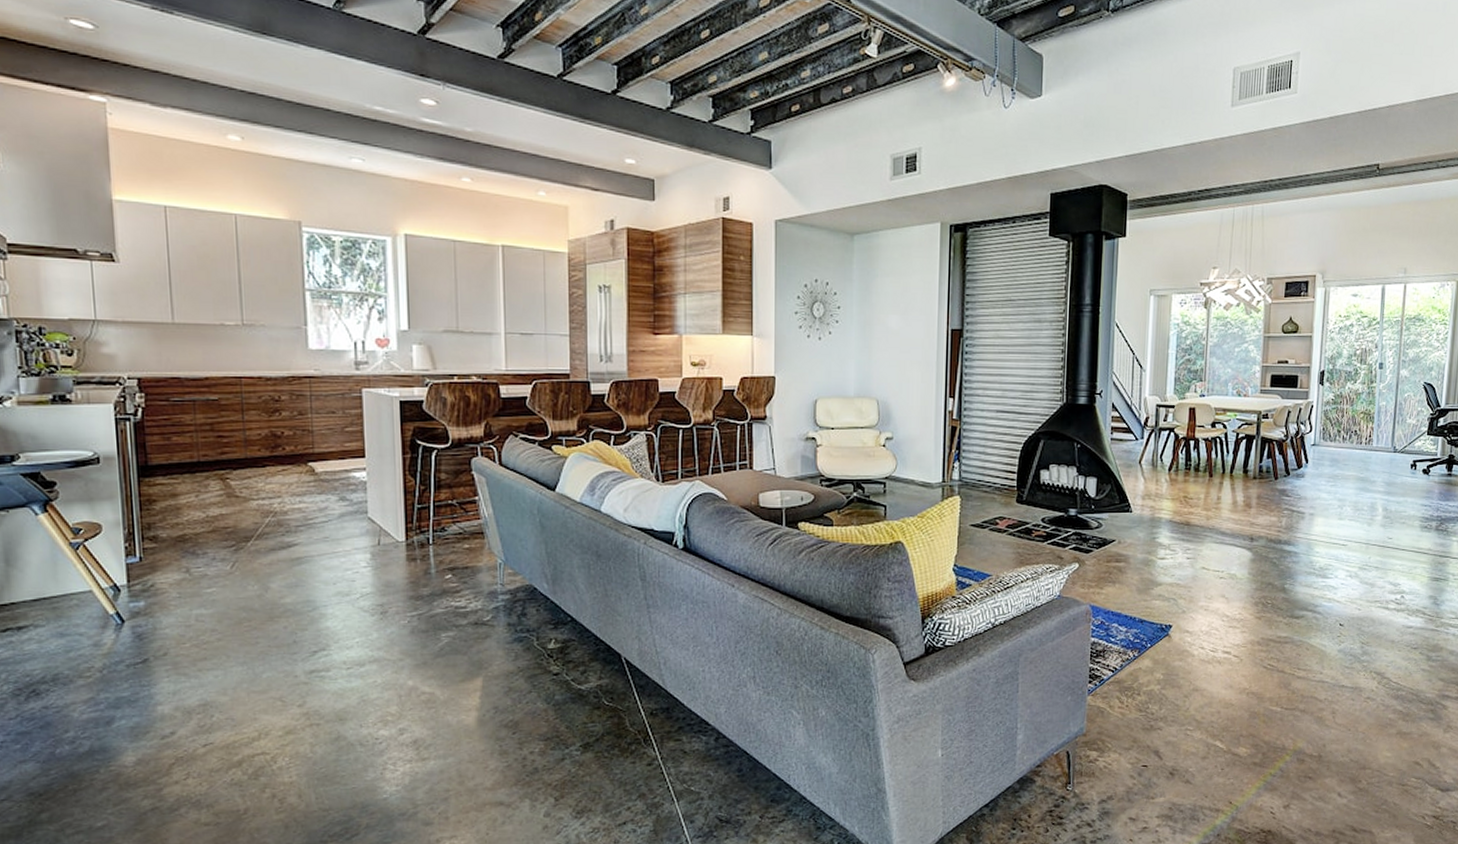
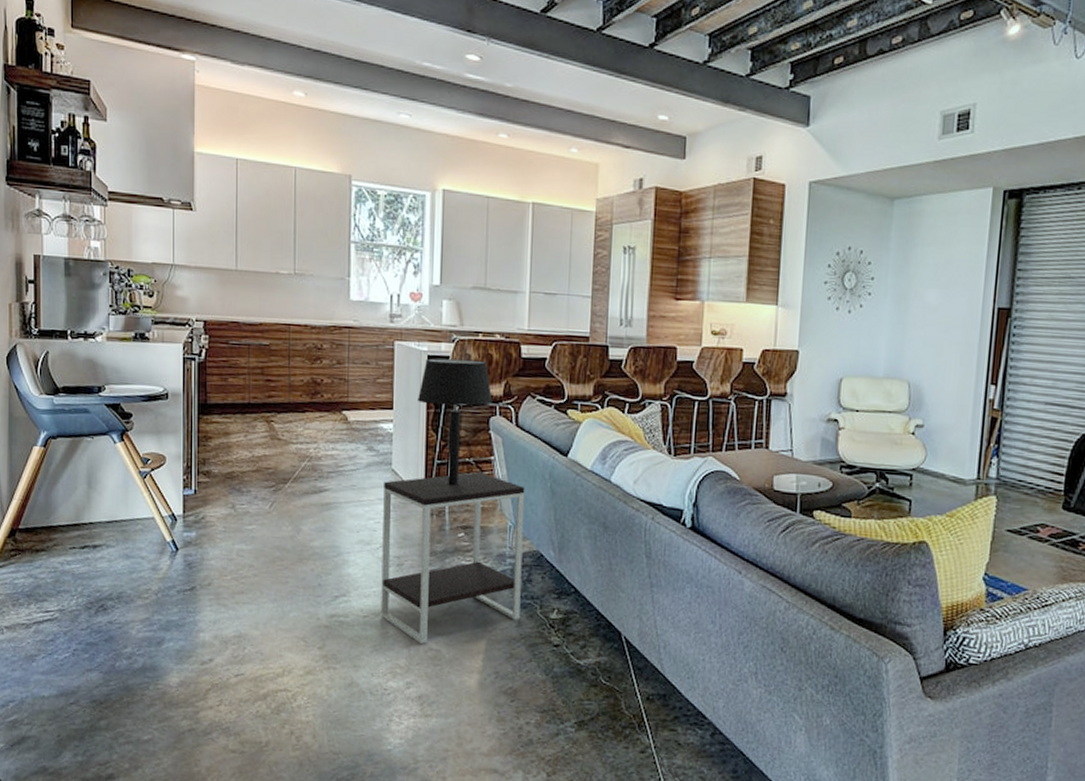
side table: none [360,514,516,689] -> present [380,472,525,644]
table lamp: none [392,402,473,528] -> present [418,358,493,486]

